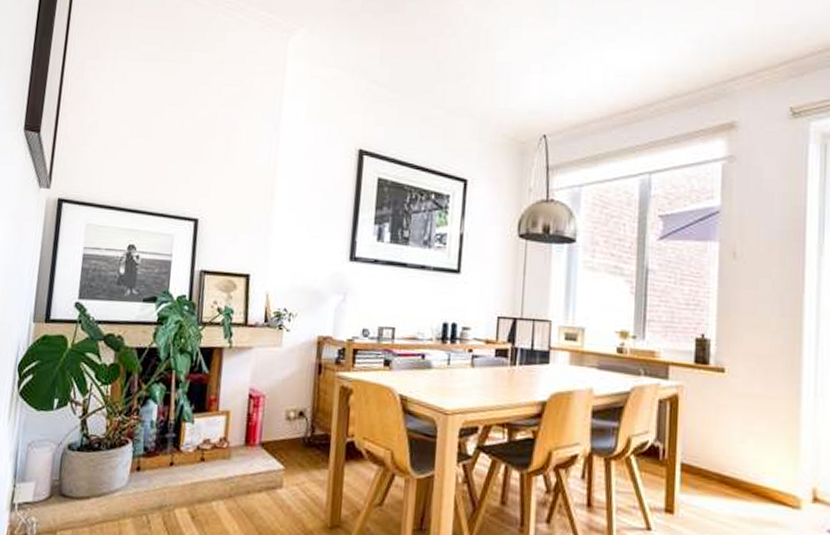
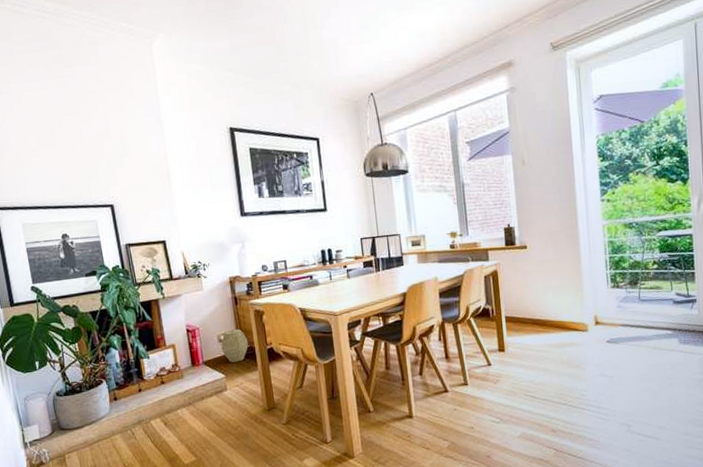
woven basket: none [287,406,324,452] -> present [221,329,248,363]

